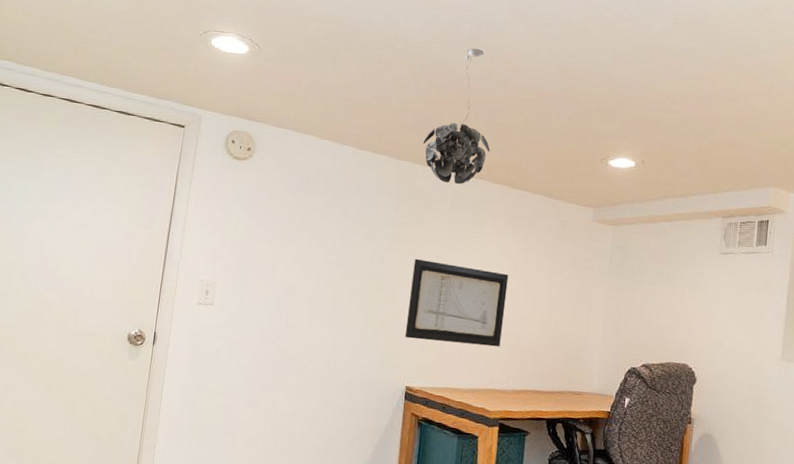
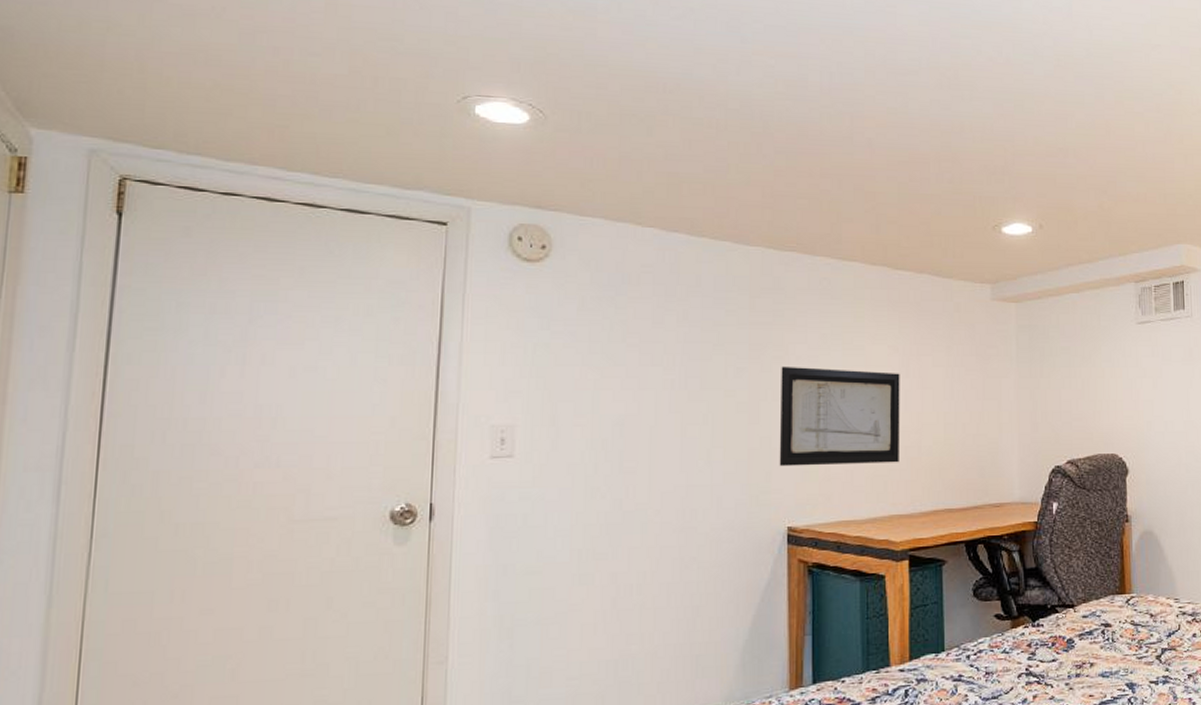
pendant light: present [423,48,490,184] -> none [776,103,860,269]

